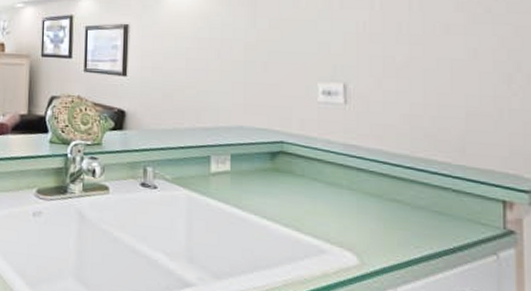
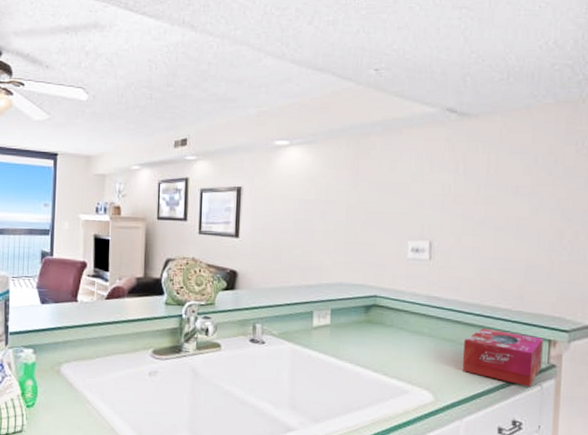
tissue box: none [392,183,496,256] -> present [462,328,543,388]

